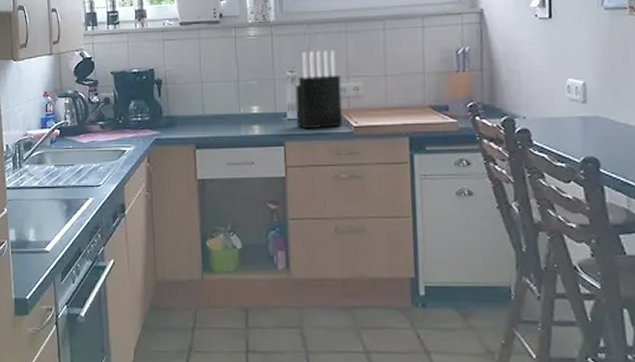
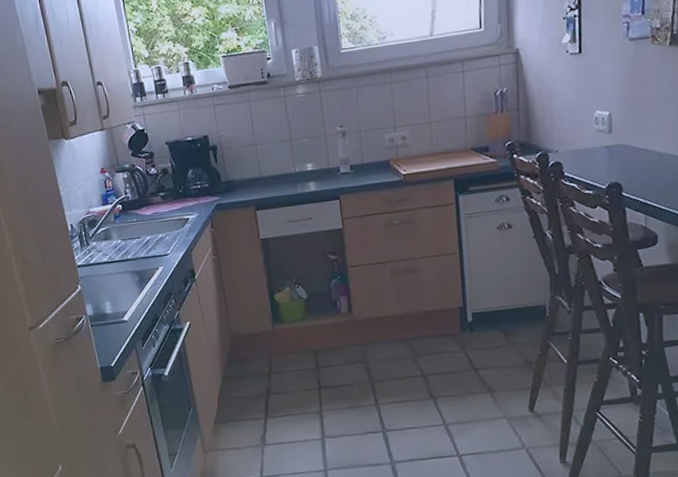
knife block: present [295,50,342,130] -> none [346,101,392,182]

